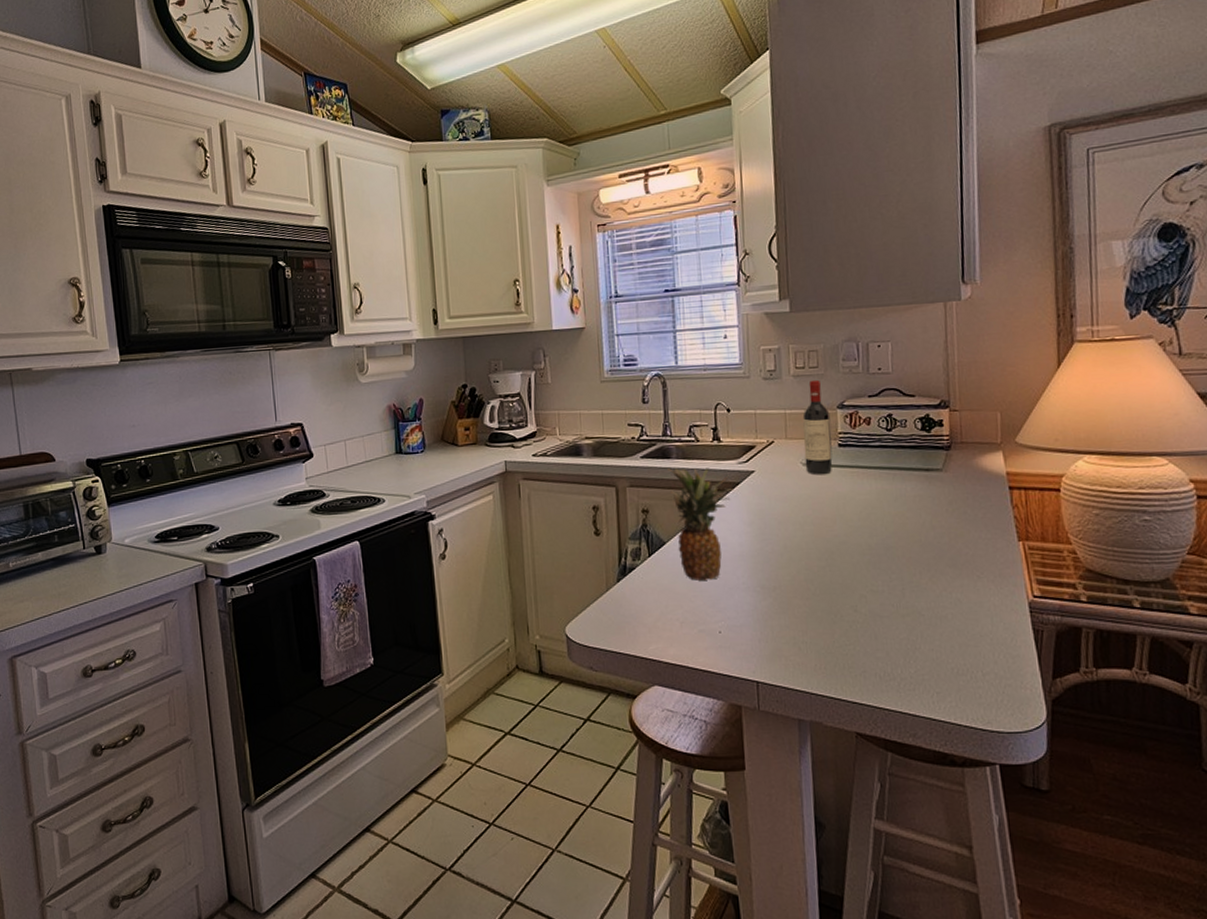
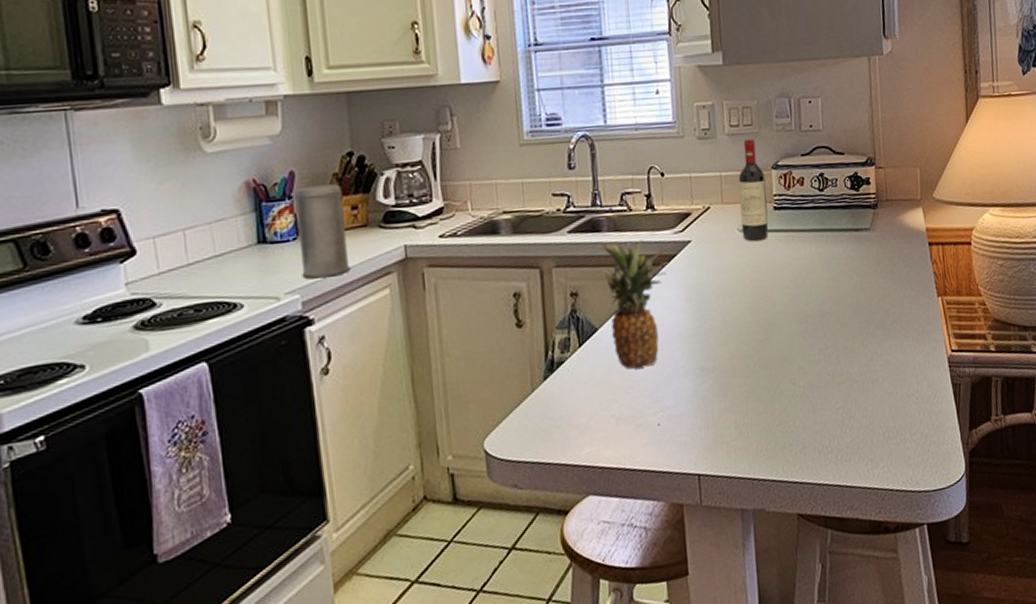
canister: none [422,409,463,484] -> present [293,184,350,279]

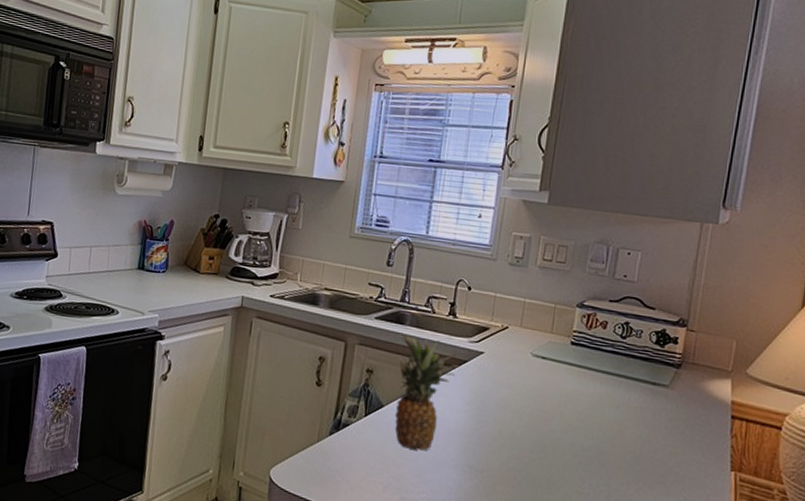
canister: present [293,184,350,279] -> none [163,233,205,308]
wine bottle: present [738,138,769,242] -> none [534,274,569,370]

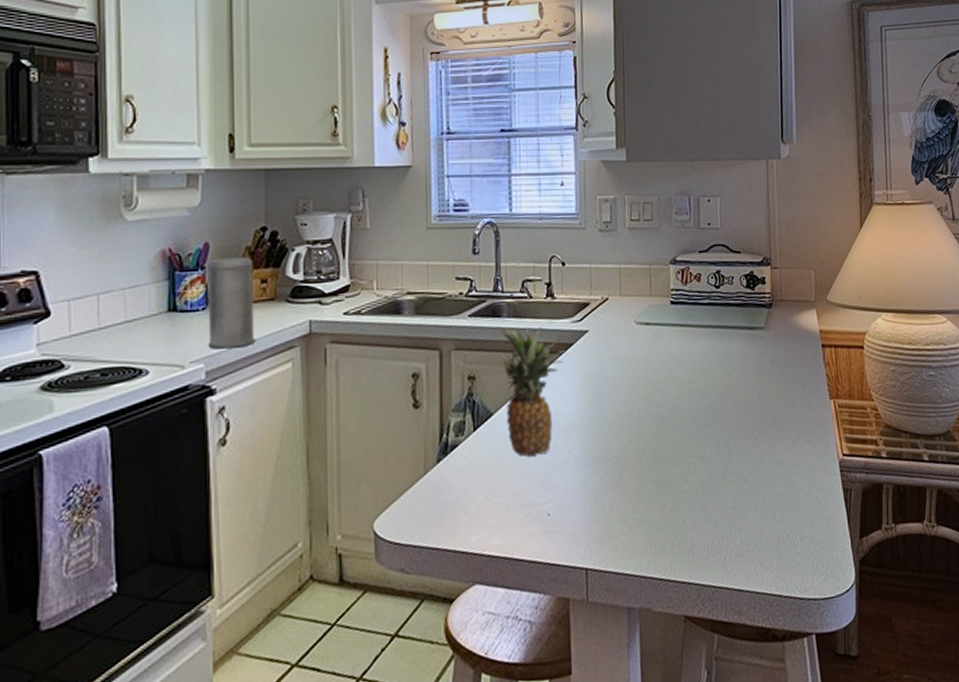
canister: none [163,233,205,308] -> present [206,256,255,349]

